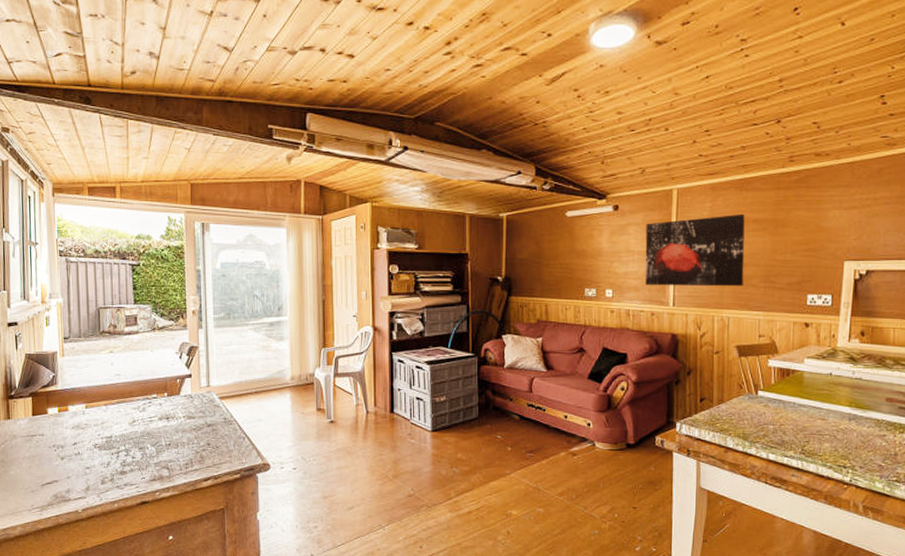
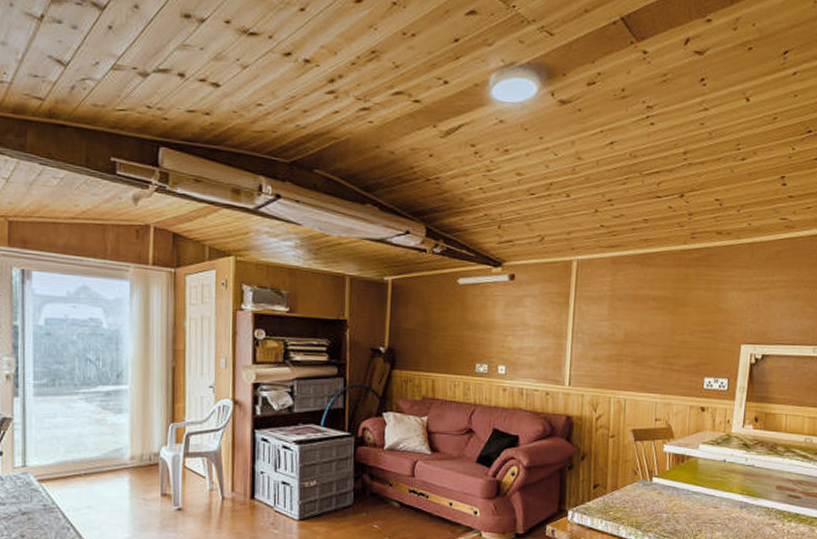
wall art: present [645,213,745,287] -> none [540,290,645,367]

